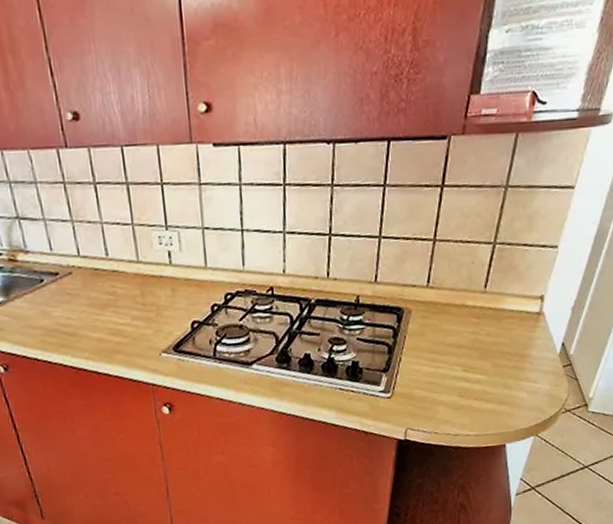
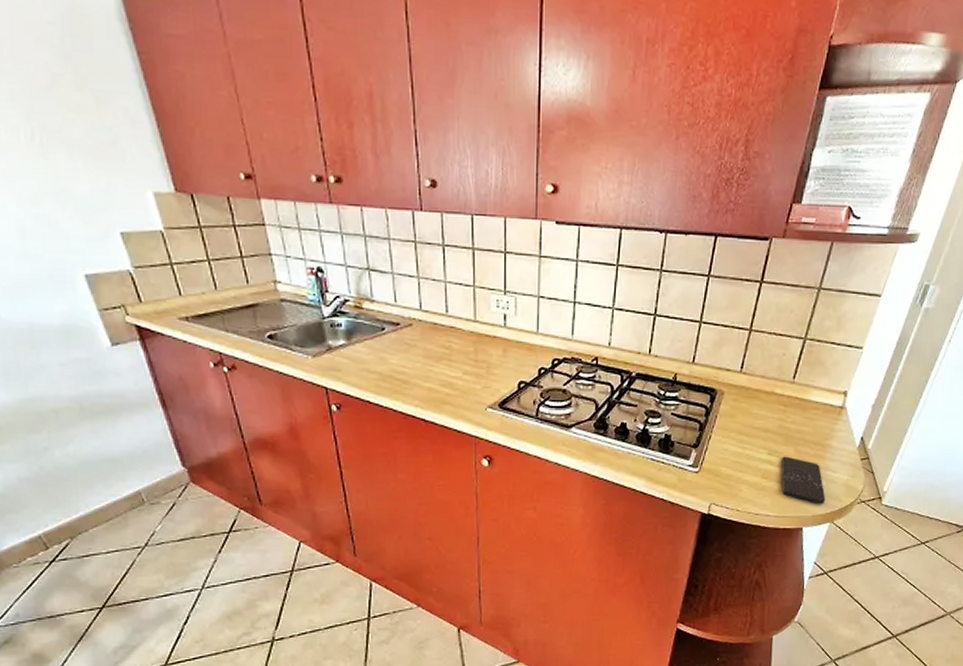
smartphone: none [479,371,528,418] -> present [781,456,826,505]

